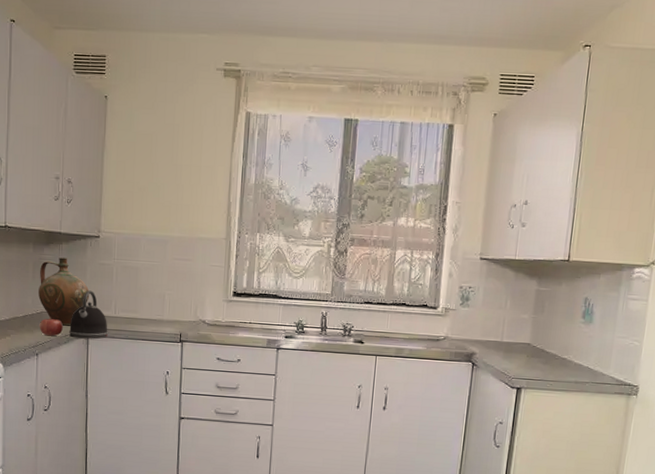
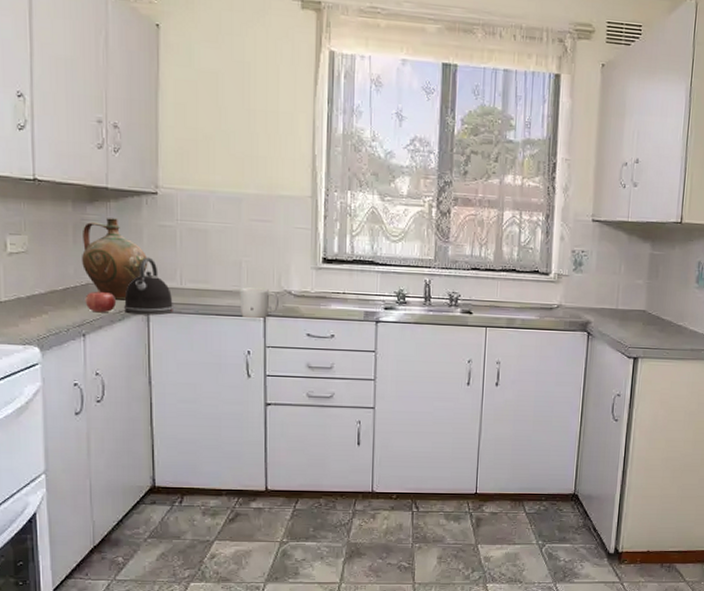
mug: none [162,316,194,344] -> present [239,287,278,319]

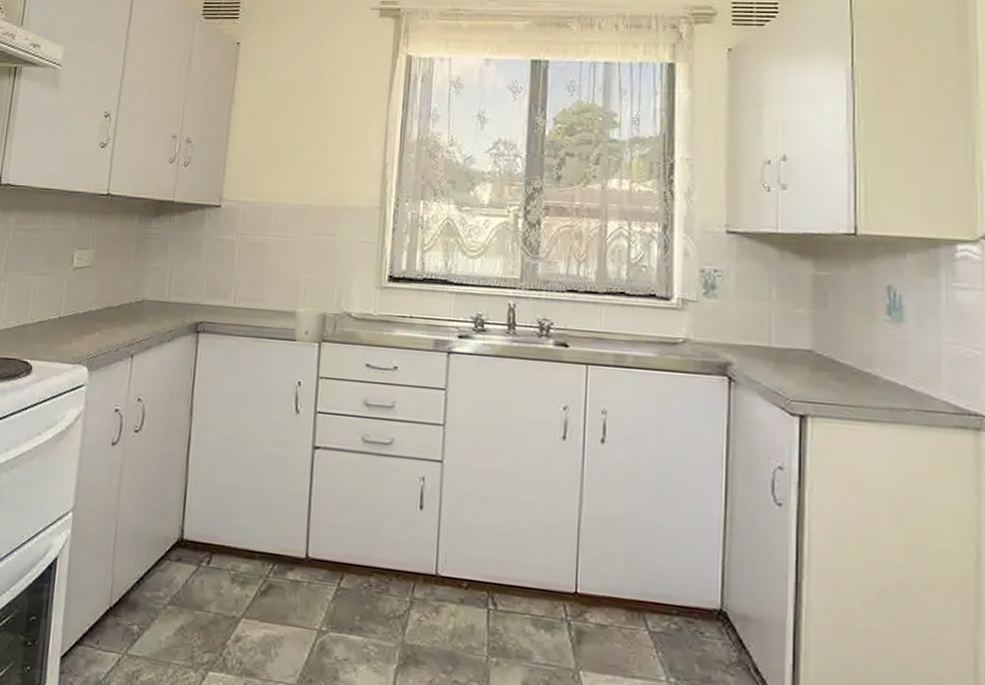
ceramic jug: present [82,217,148,300] -> none [140,231,204,319]
fruit: present [85,289,117,313] -> none [137,306,168,333]
kettle: present [123,257,175,316] -> none [174,273,225,337]

